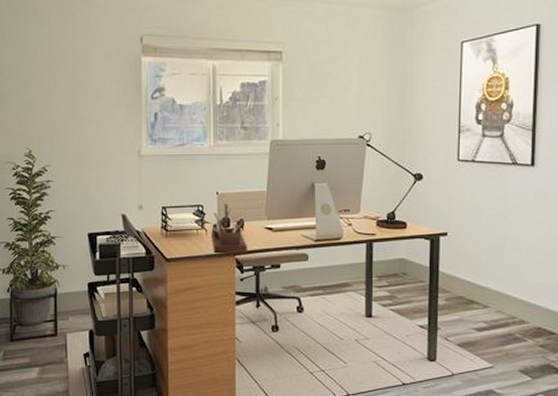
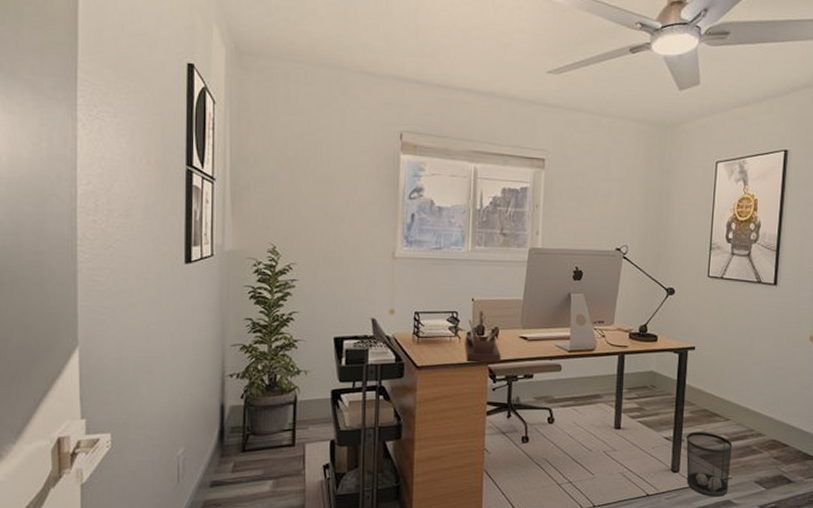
waste bin: none [441,319,493,386] -> present [686,431,733,497]

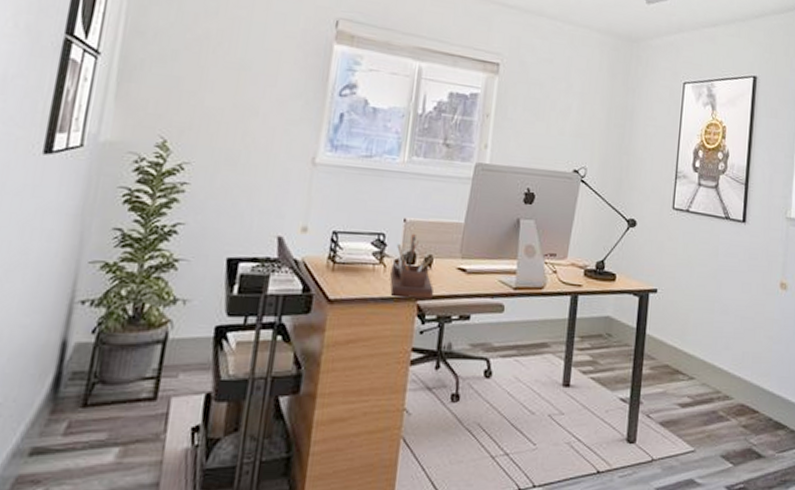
waste bin: present [686,431,733,497] -> none [644,392,697,475]

